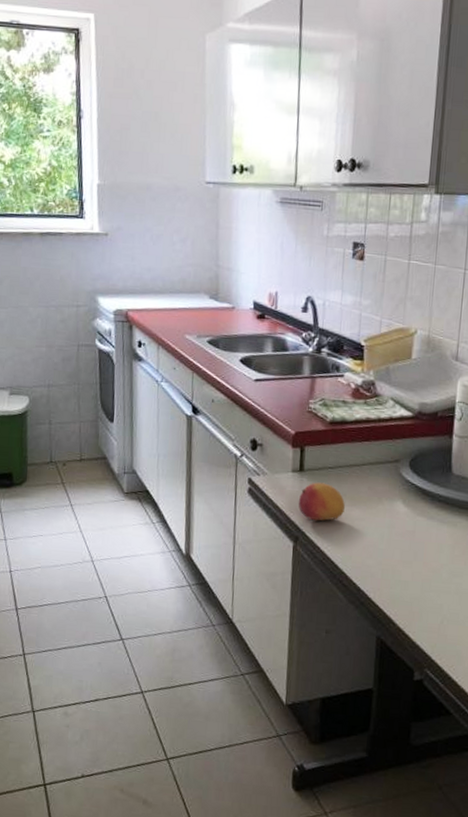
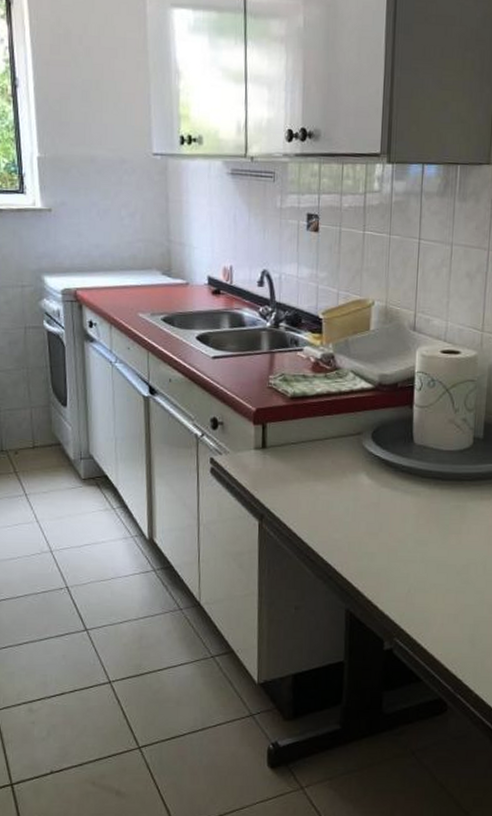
fruit: present [298,482,345,521] -> none [262,458,309,498]

